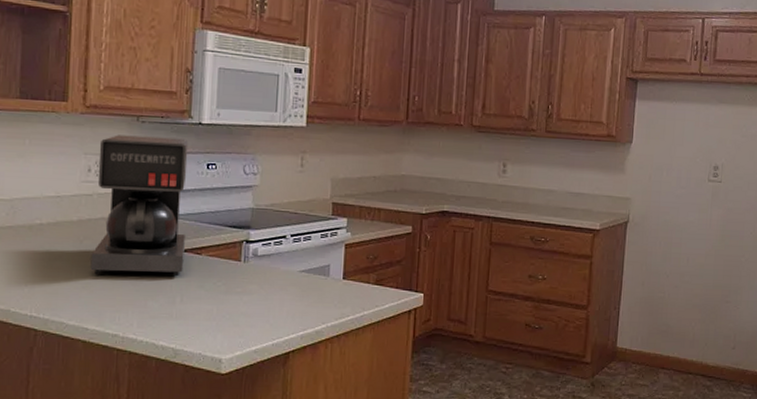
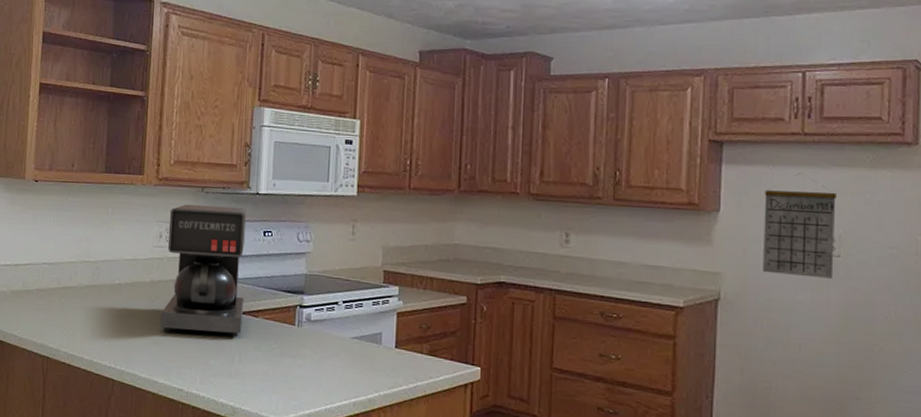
calendar: none [663,109,722,201] -> present [763,173,836,279]

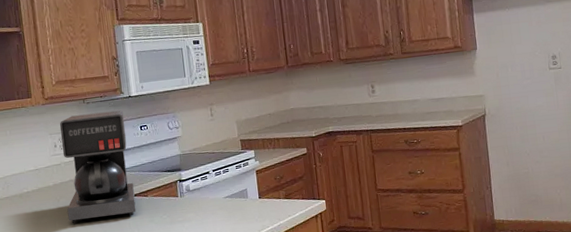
calendar: present [763,173,836,279] -> none [505,11,559,90]

